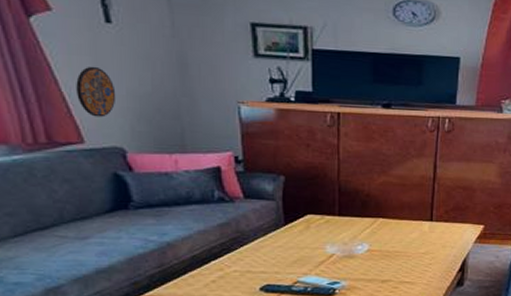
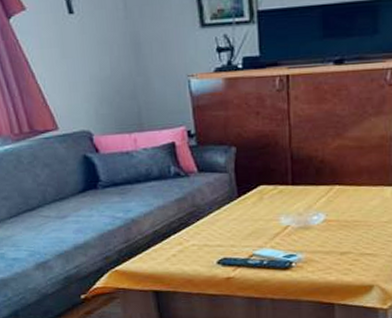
manhole cover: present [76,66,116,118] -> none [48,56,82,105]

